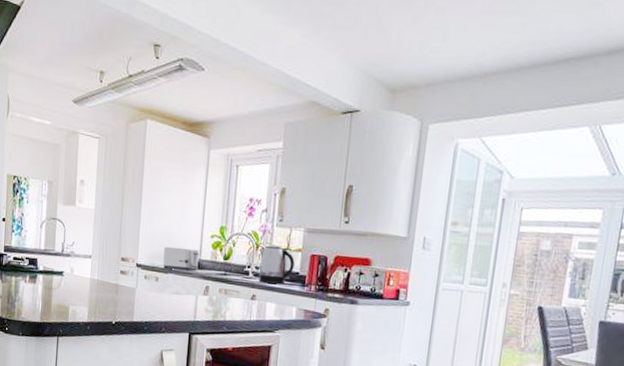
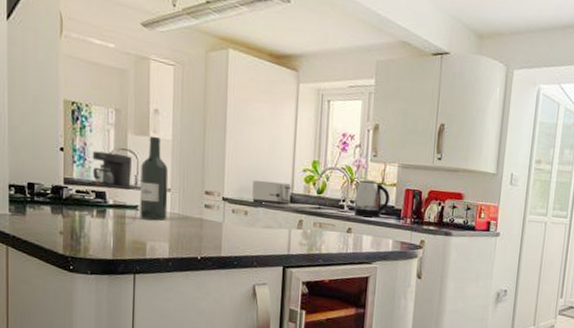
coffee maker: none [22,220,60,257] -> present [86,151,132,191]
wine bottle: none [64,205,90,286] -> present [140,136,169,221]

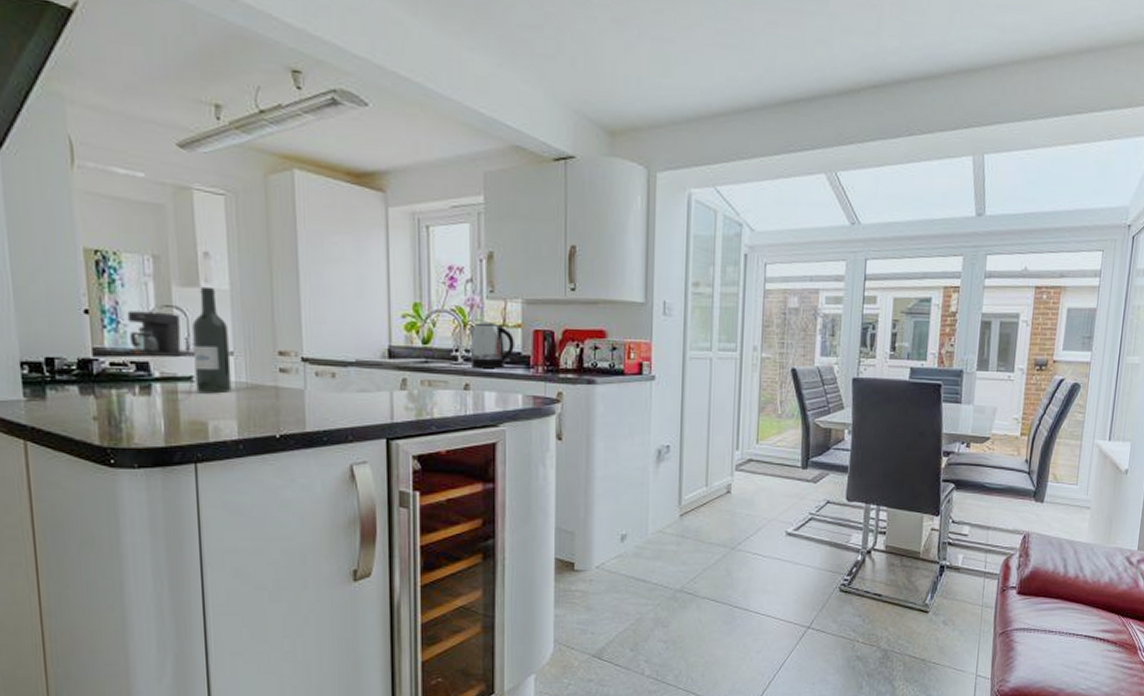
toaster: present [252,180,292,206] -> none [337,332,390,362]

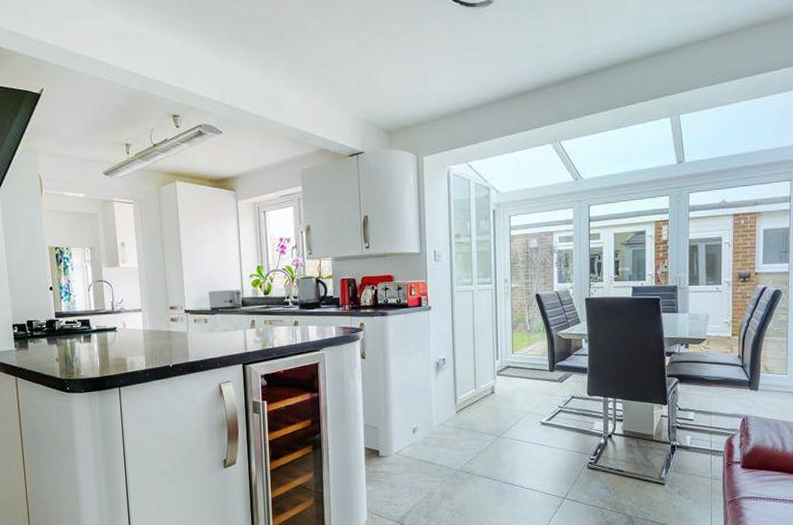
coffee maker: present [122,310,181,358] -> none [73,285,109,316]
wine bottle: present [192,286,232,394] -> none [115,266,141,339]
toaster: none [337,332,390,362] -> present [208,289,243,311]

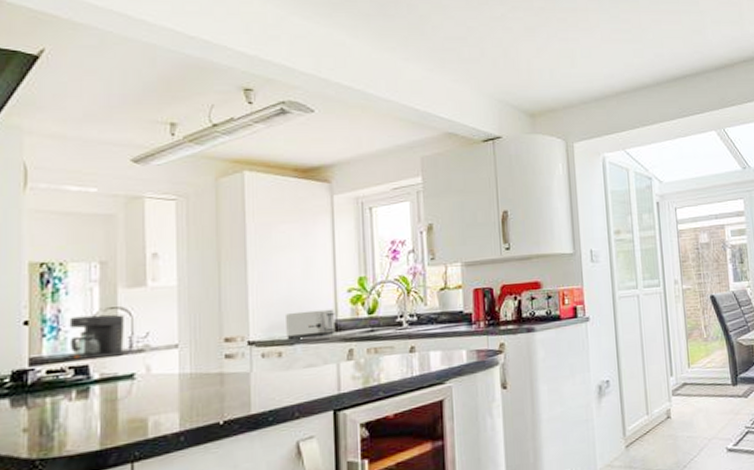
coffee maker: none [73,285,109,316] -> present [61,314,124,361]
kettle: present [295,275,328,310] -> none [412,286,456,332]

